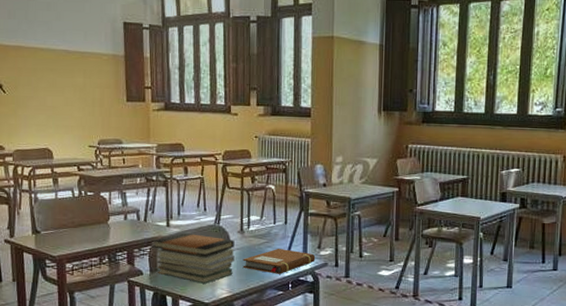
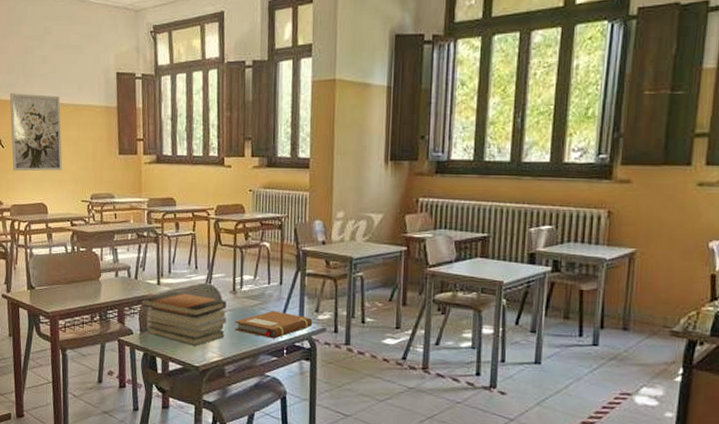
wall art: none [11,38,68,117] -> present [9,93,62,172]

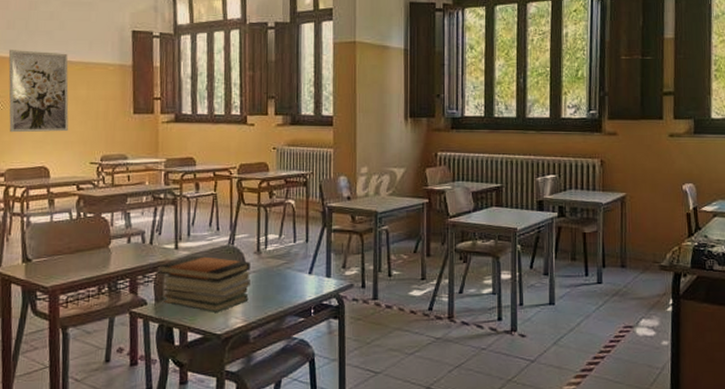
notebook: present [234,310,313,339] -> none [259,269,340,299]

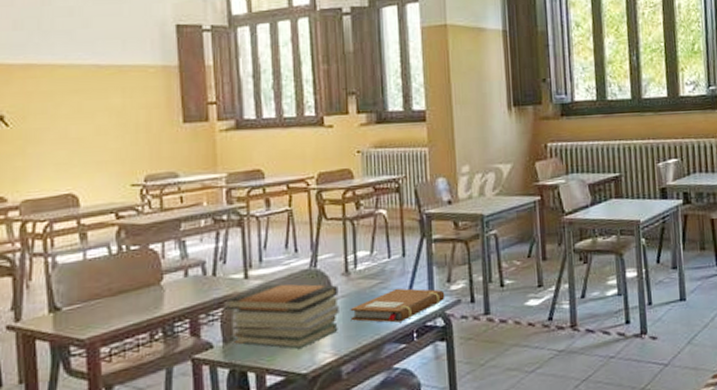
wall art: present [8,50,69,133] -> none [16,54,100,156]
notebook: none [259,269,340,299] -> present [350,288,445,323]

